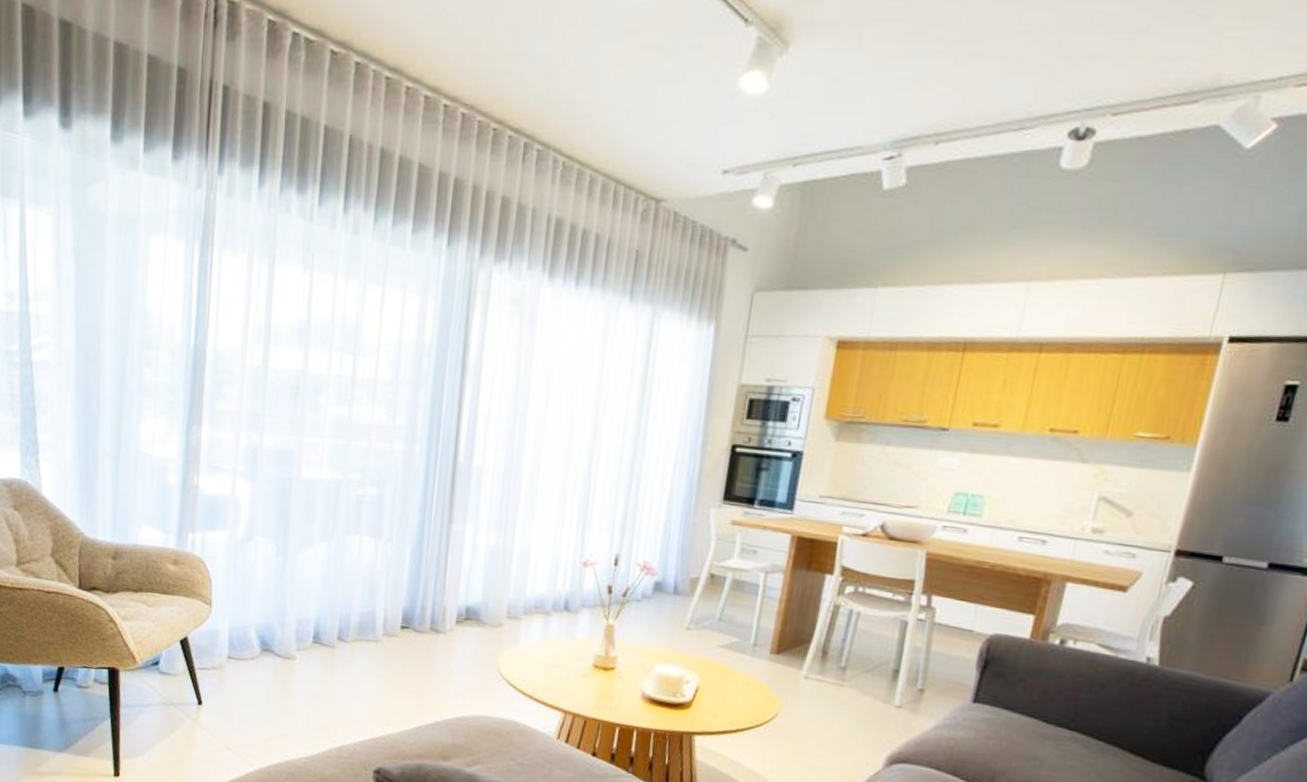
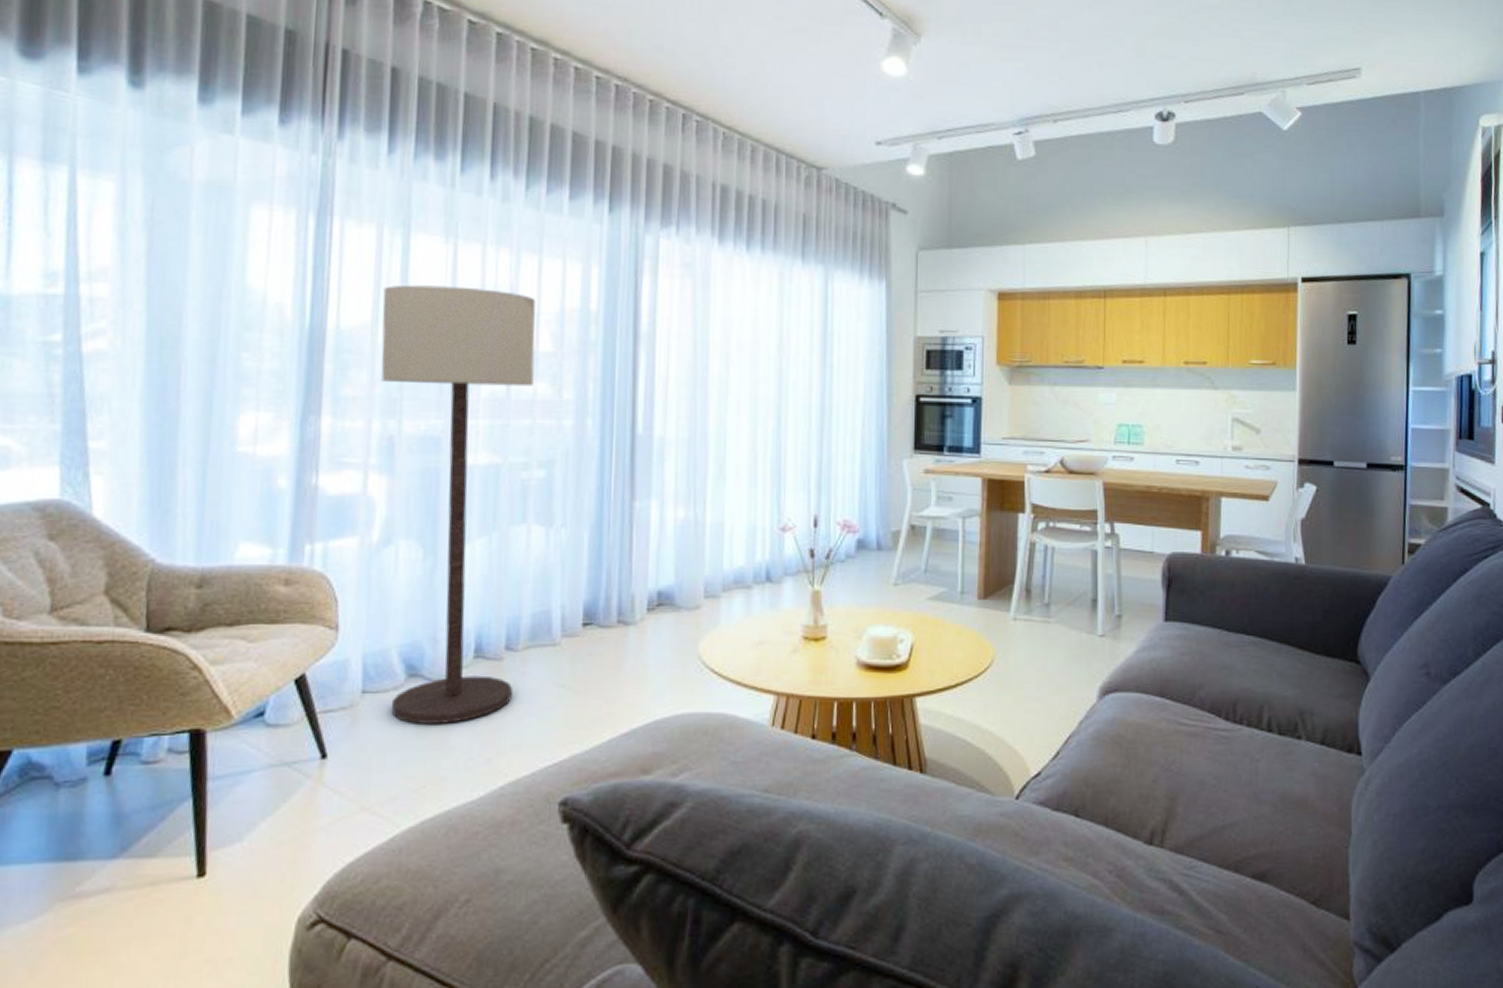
floor lamp: none [248,312,377,693] -> present [381,284,536,724]

